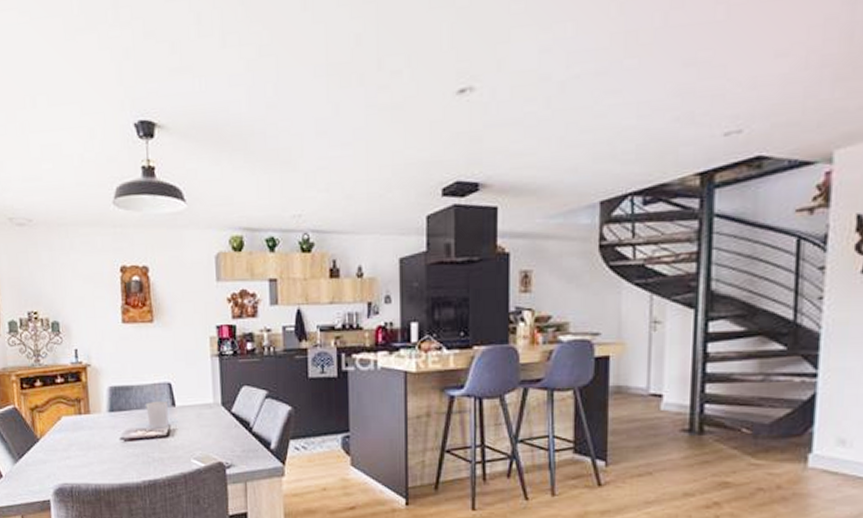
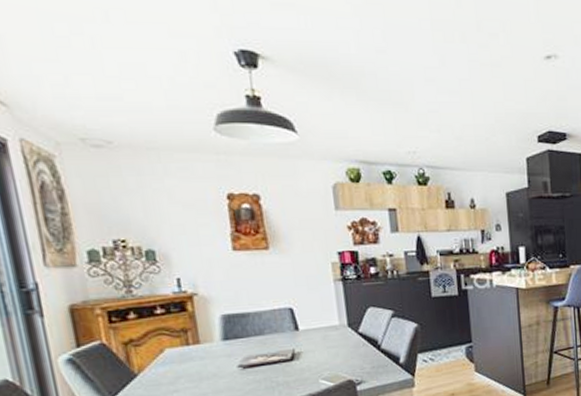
candle holder: present [146,400,169,430] -> none [266,325,293,355]

